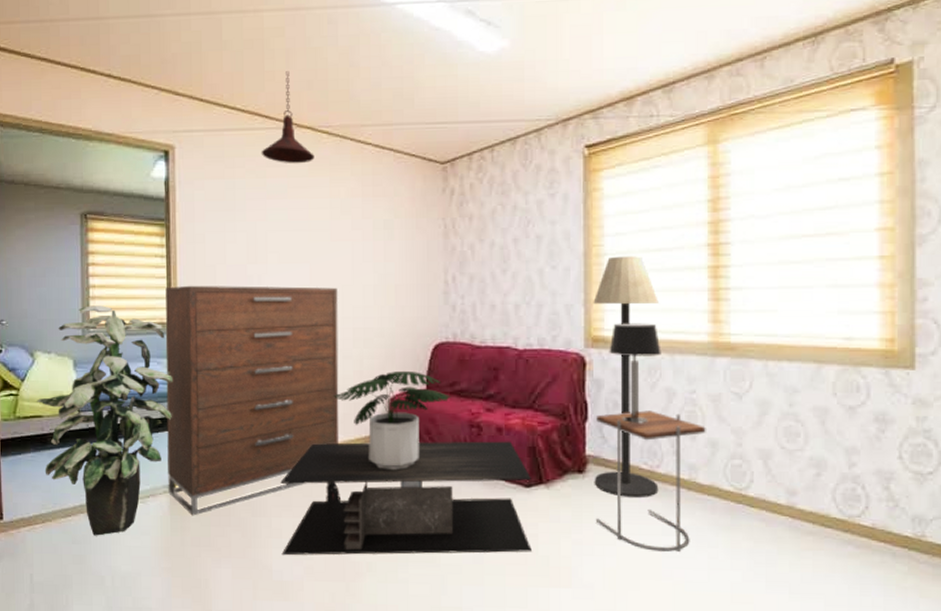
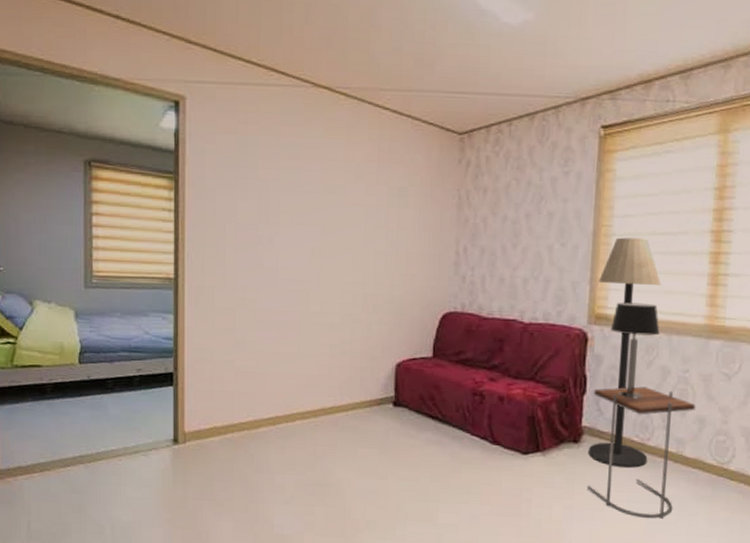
indoor plant: present [37,305,172,536] -> none [36,256,178,487]
dresser: present [165,285,340,516] -> none [171,241,349,470]
pendant light: present [261,71,315,164] -> none [276,27,331,125]
coffee table: present [280,441,532,556] -> none [283,404,529,515]
potted plant: present [334,370,451,471] -> none [341,337,456,434]

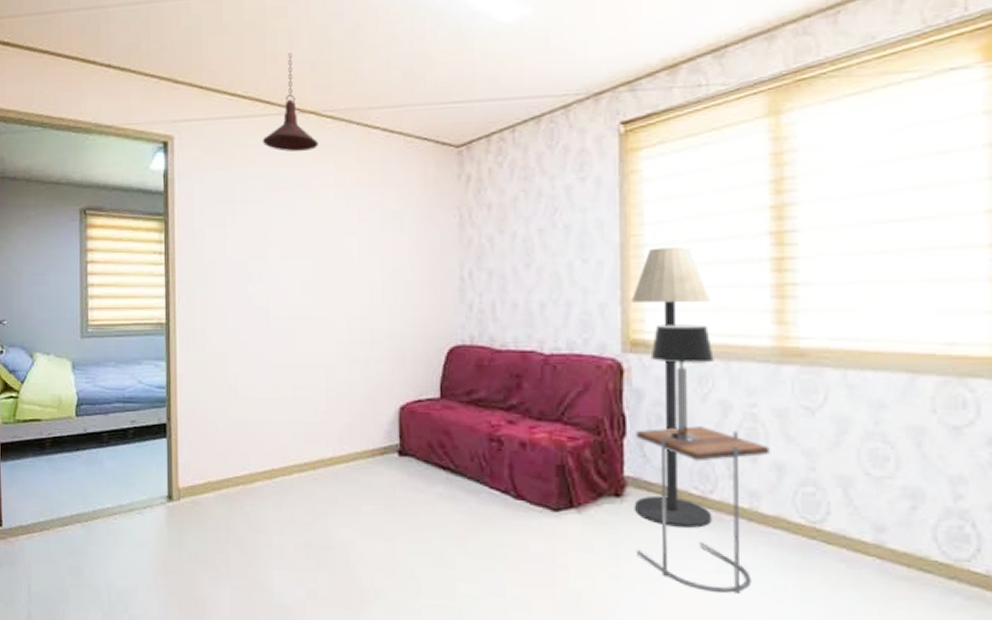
pendant light: none [276,27,331,125] -> present [262,53,318,152]

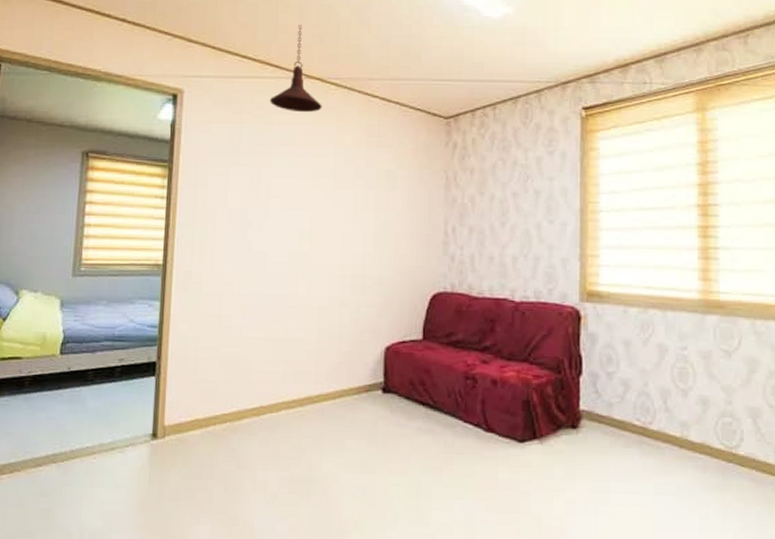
floor lamp: present [631,247,712,529] -> none [587,213,651,456]
side table: present [636,426,770,593] -> none [588,366,697,512]
table lamp: present [650,324,714,442] -> none [603,278,654,380]

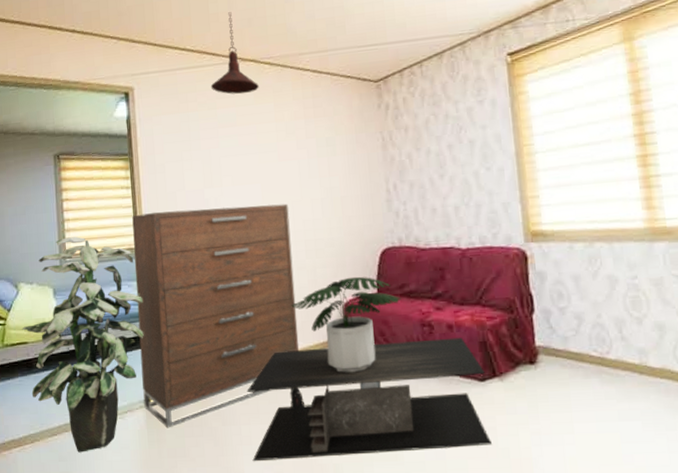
indoor plant: none [17,244,163,488] -> present [22,236,144,453]
dresser: none [149,227,338,468] -> present [132,203,300,428]
coffee table: none [265,392,525,512] -> present [247,337,492,462]
potted plant: none [328,319,447,423] -> present [291,276,402,373]

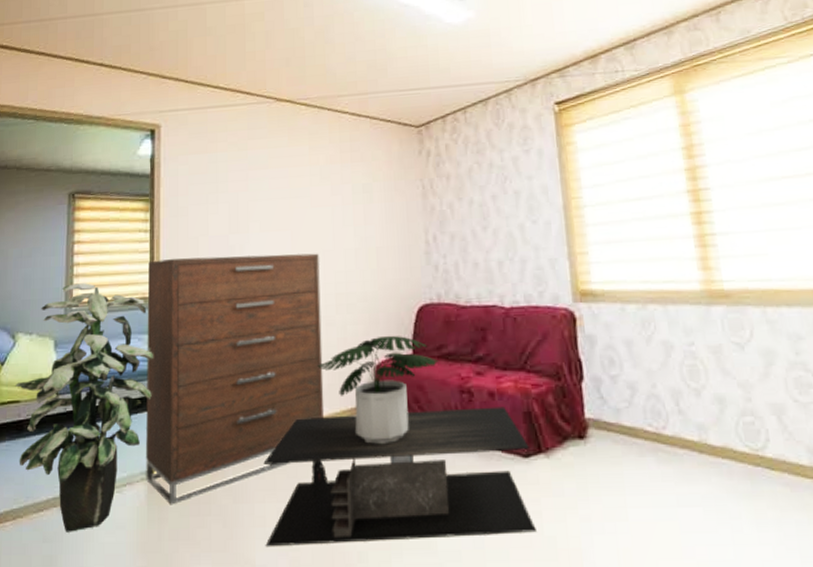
pendant light: present [210,12,259,95] -> none [242,51,294,136]

